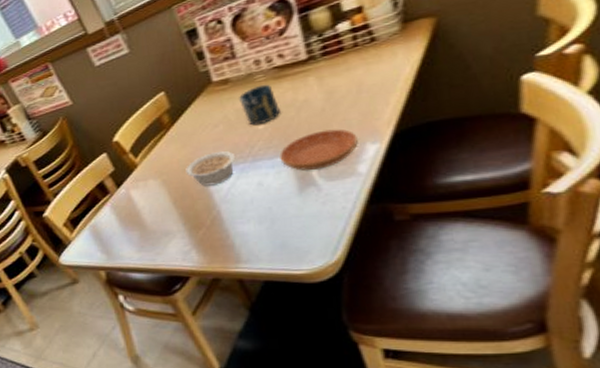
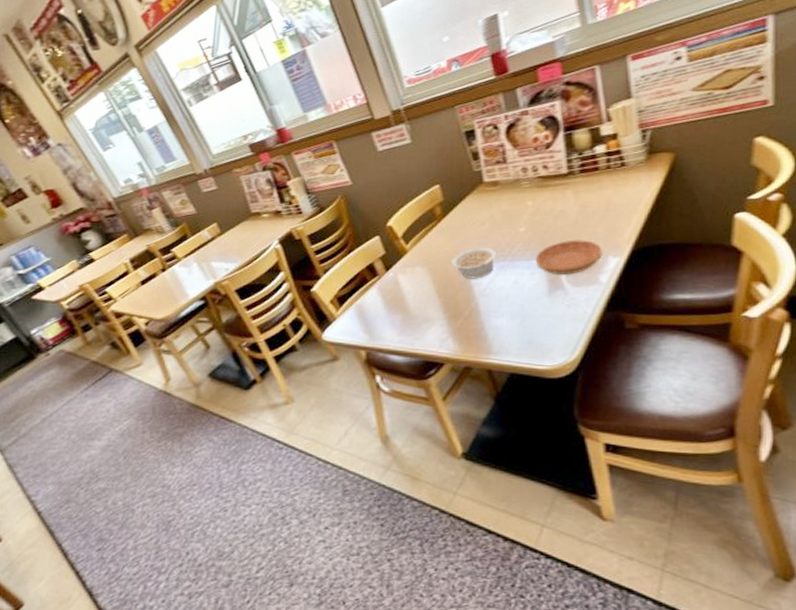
cup: present [239,84,280,126] -> none [506,191,540,228]

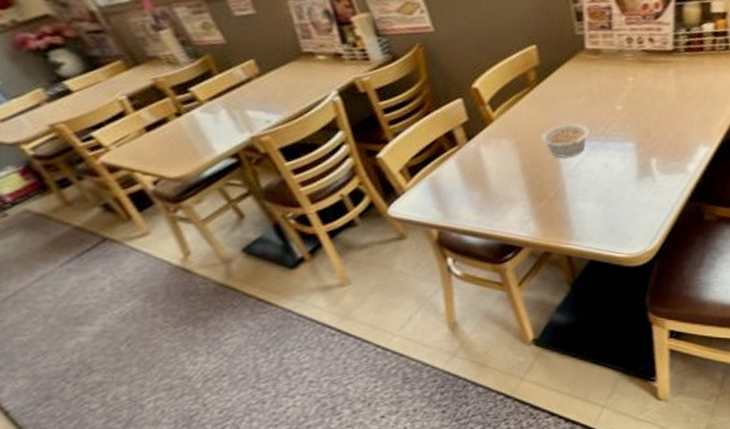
saucer: present [535,240,602,275] -> none [628,124,695,161]

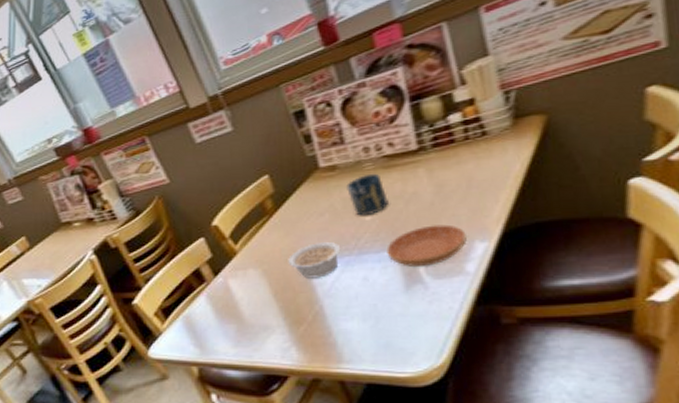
cup: none [605,64,639,106] -> present [347,173,388,216]
saucer: none [628,124,695,161] -> present [386,224,467,266]

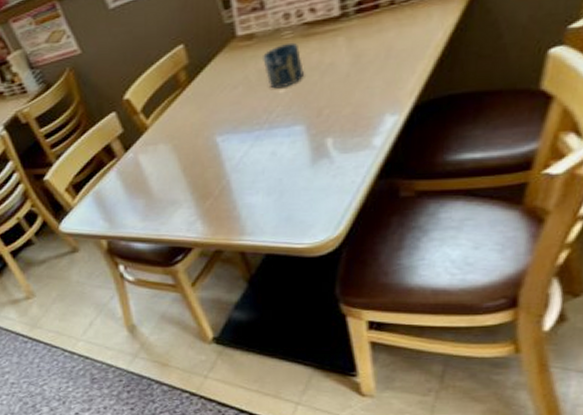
legume: present [288,242,341,279] -> none [199,116,252,153]
saucer: present [386,224,467,266] -> none [297,97,378,141]

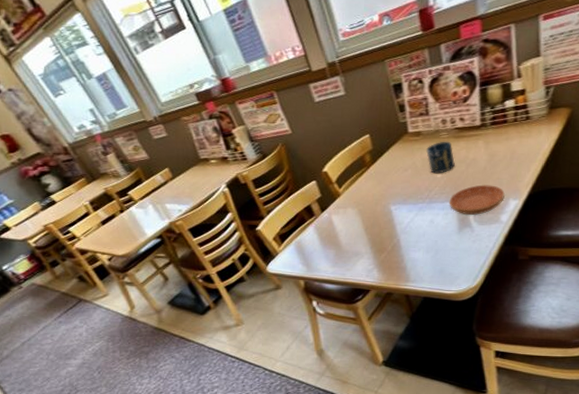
saucer: none [297,97,378,141] -> present [449,185,505,215]

